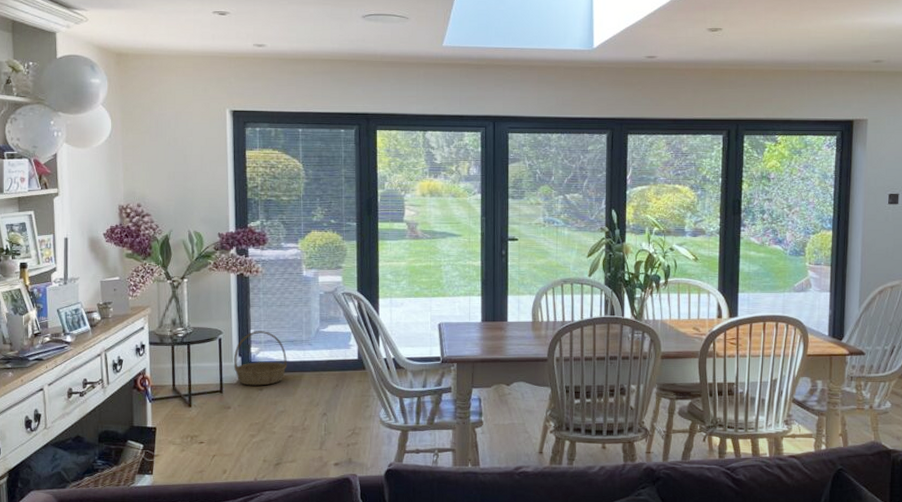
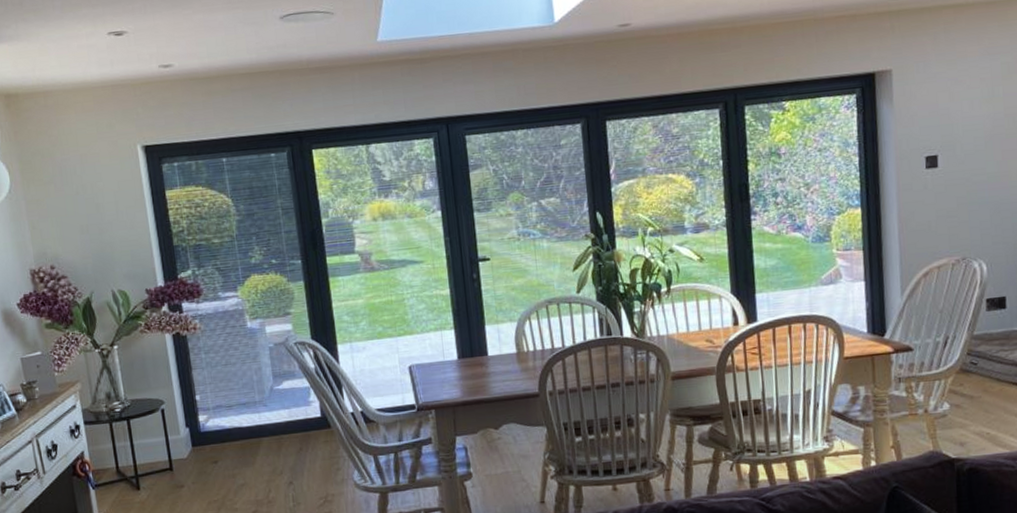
basket: present [234,331,288,386] -> none [180,395,243,459]

